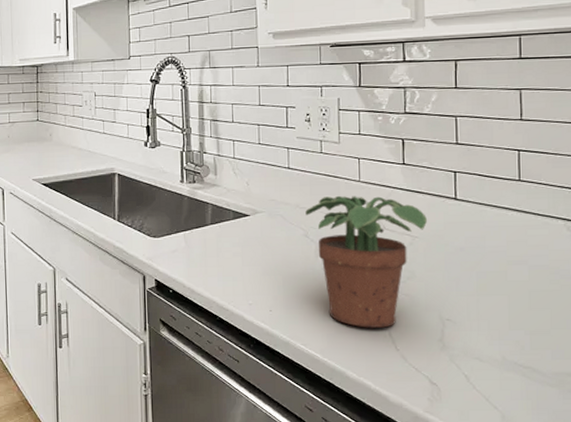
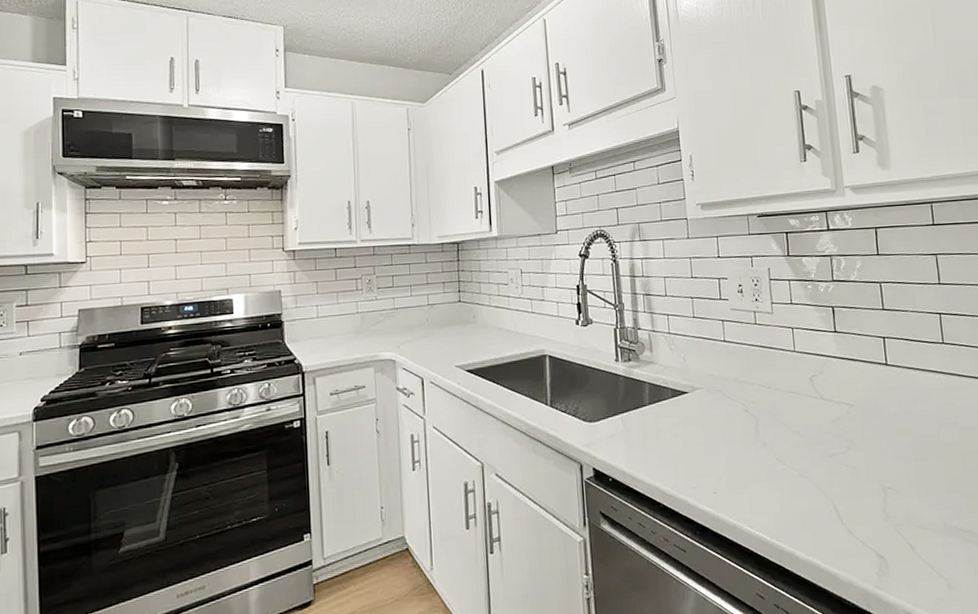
potted plant: present [305,195,427,328] -> none [744,366,862,504]

